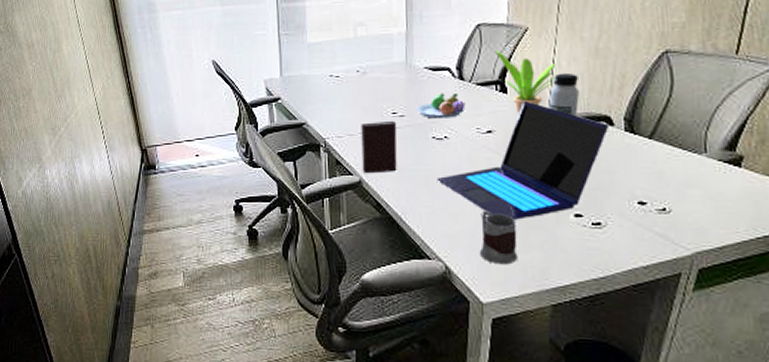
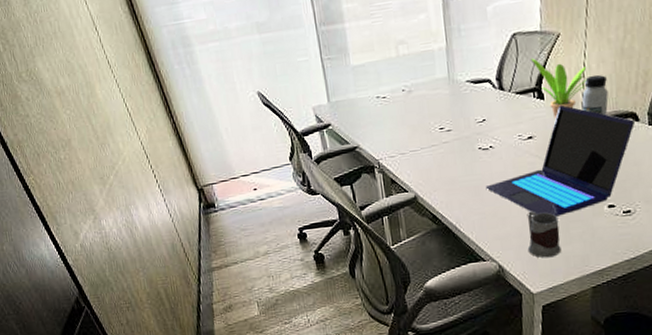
book: present [361,121,397,174] -> none [411,136,449,190]
fruit bowl: present [417,92,466,119] -> none [462,103,507,131]

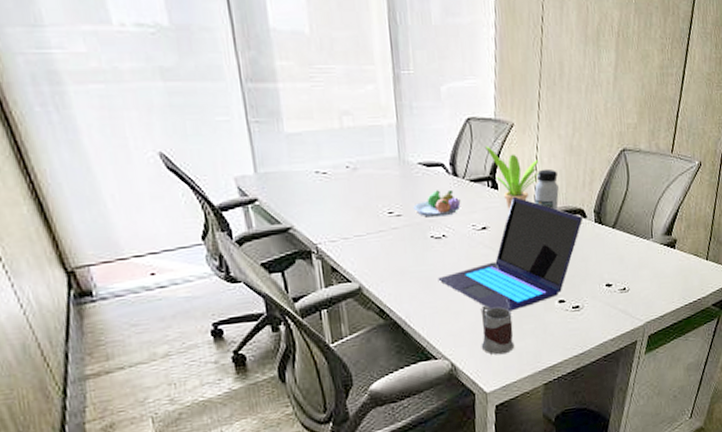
fruit bowl: none [462,103,507,131] -> present [413,189,461,217]

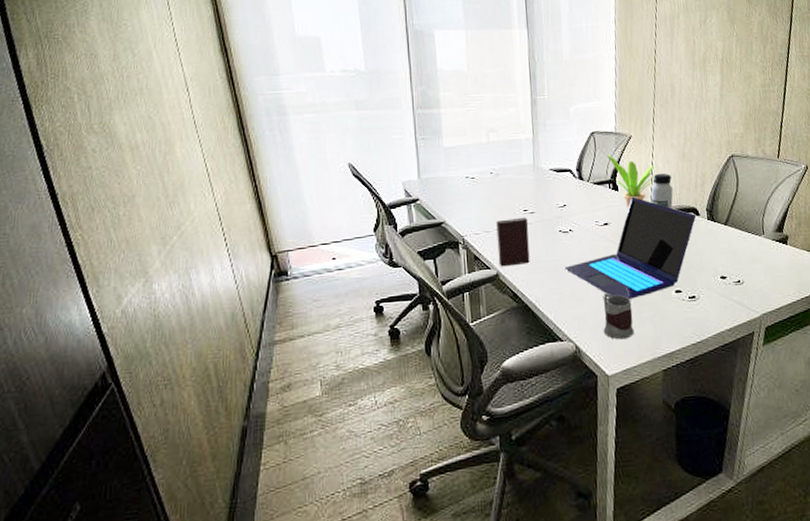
book: none [356,222,398,280] -> present [496,218,530,267]
fruit bowl: present [413,189,461,217] -> none [545,191,586,214]

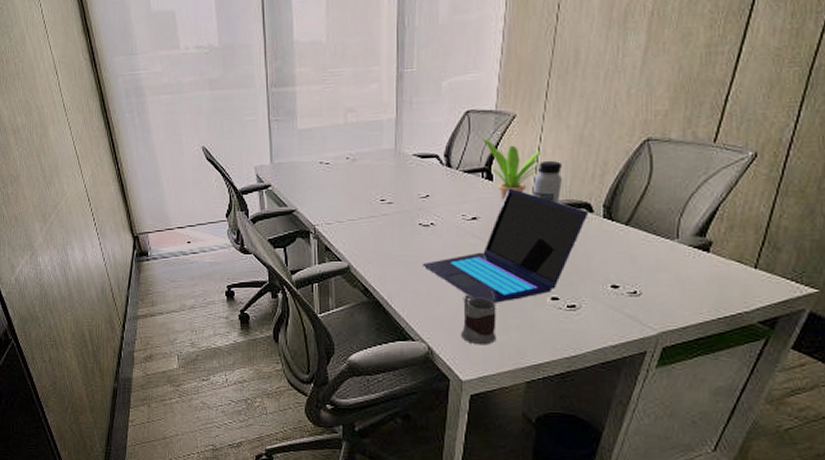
book: present [496,218,530,267] -> none [350,208,385,260]

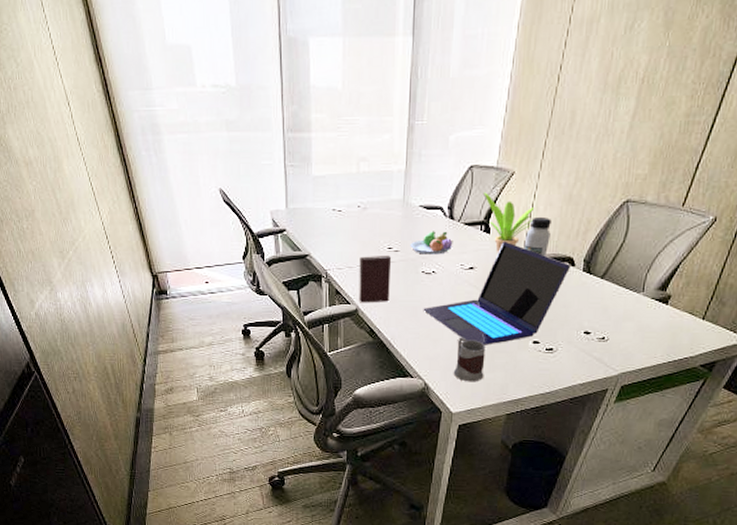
book: none [350,208,385,260] -> present [359,256,392,303]
fruit bowl: none [405,180,452,206] -> present [410,231,453,255]

